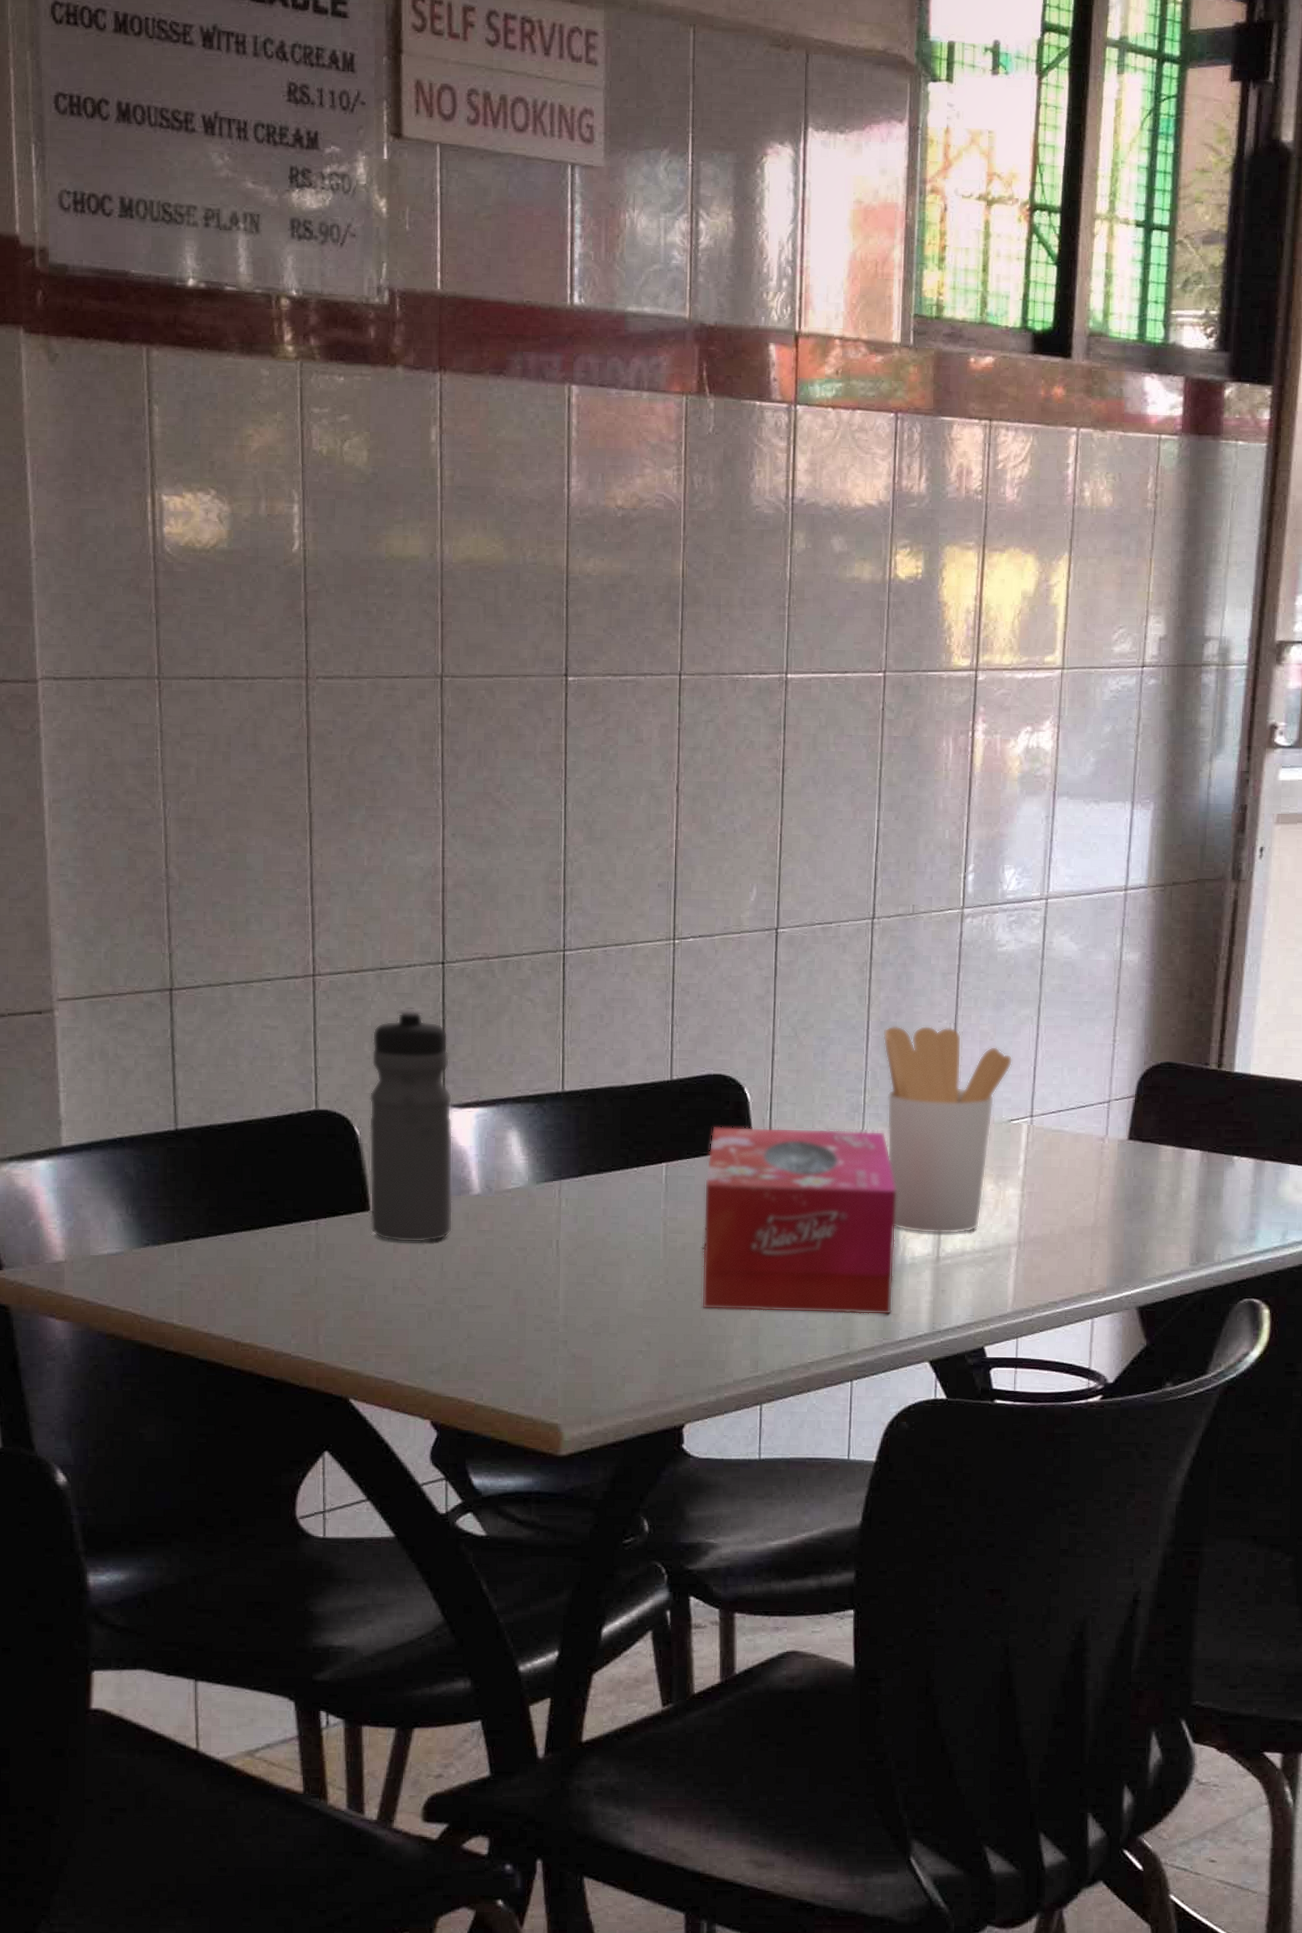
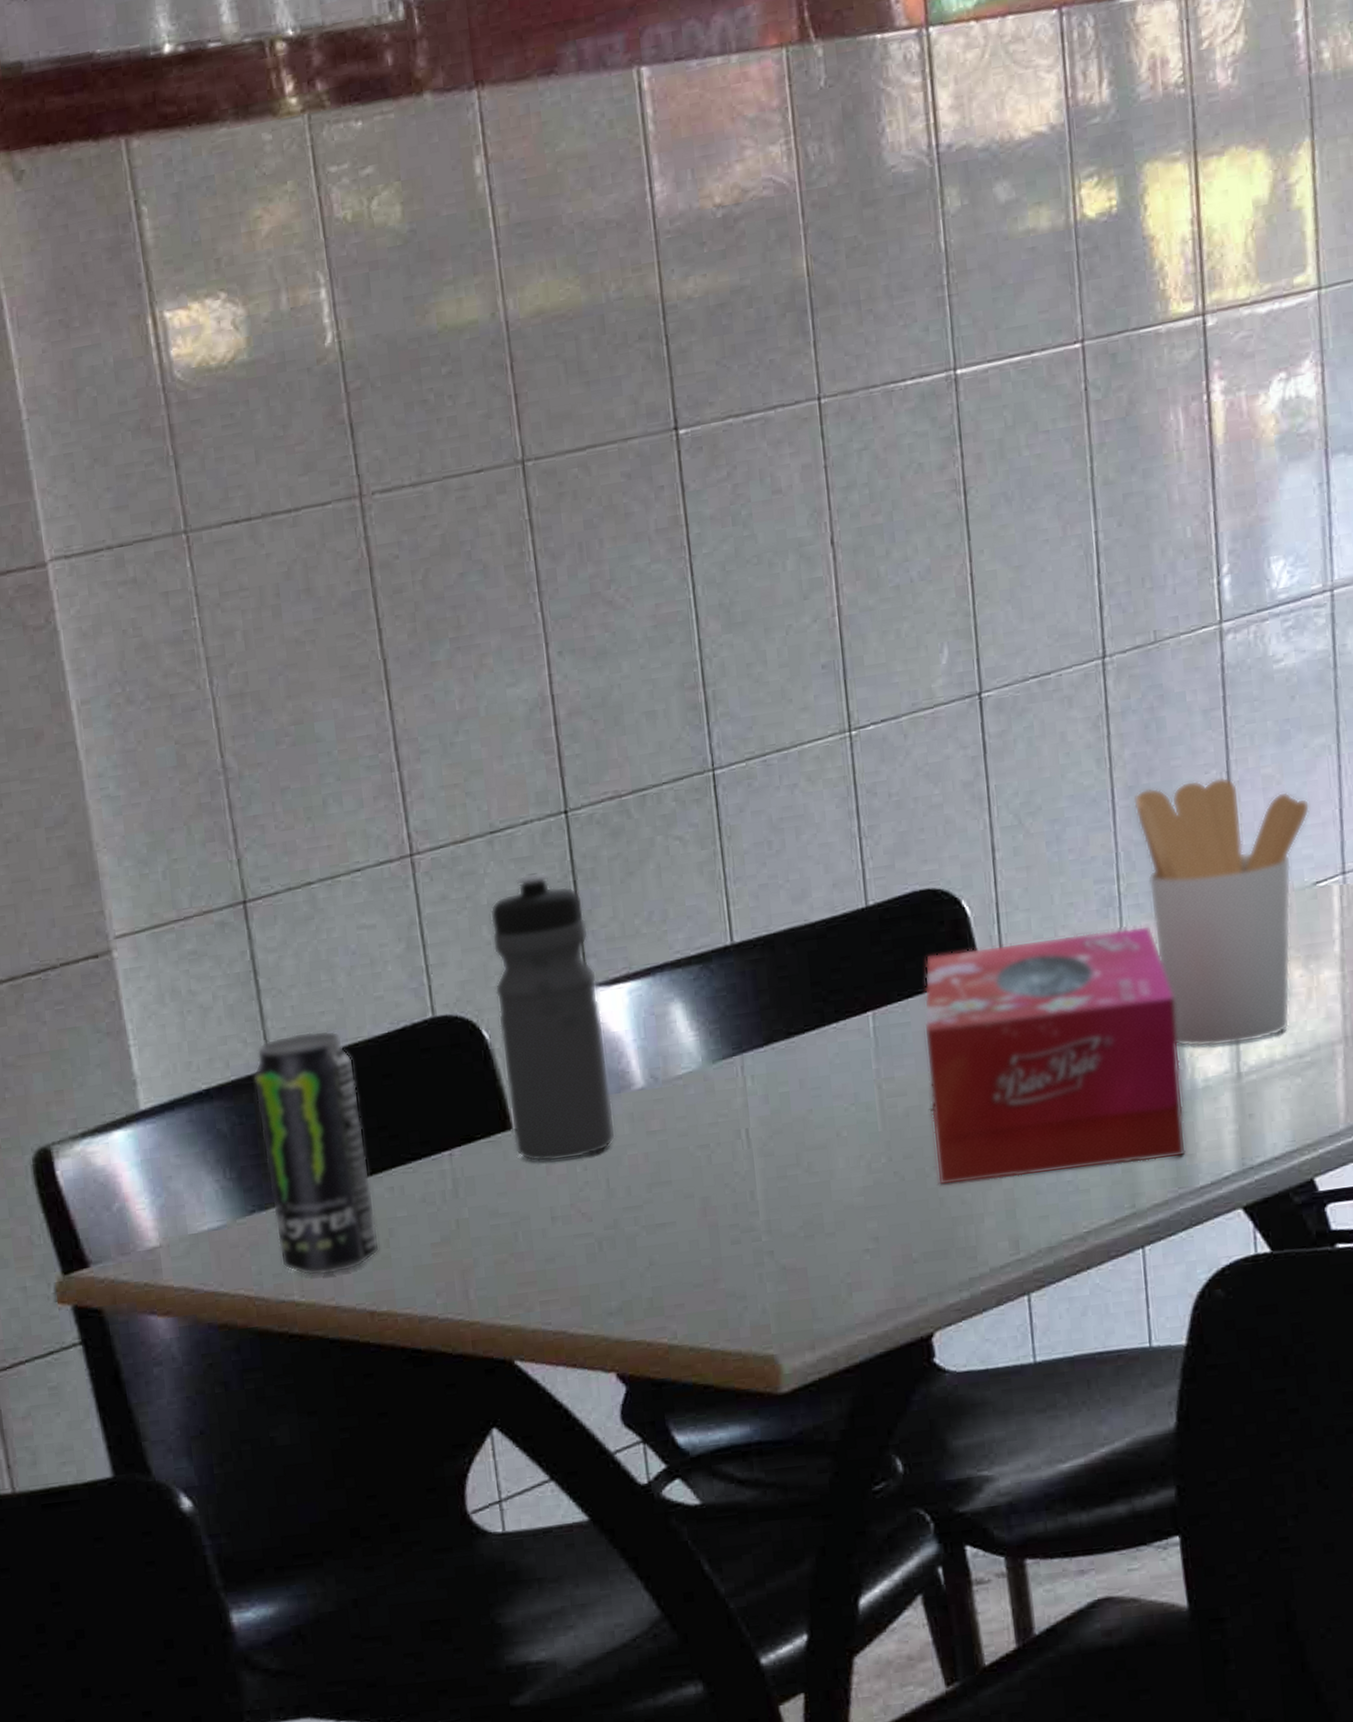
beverage can: none [161,1104,250,1306] -> present [253,1030,380,1276]

